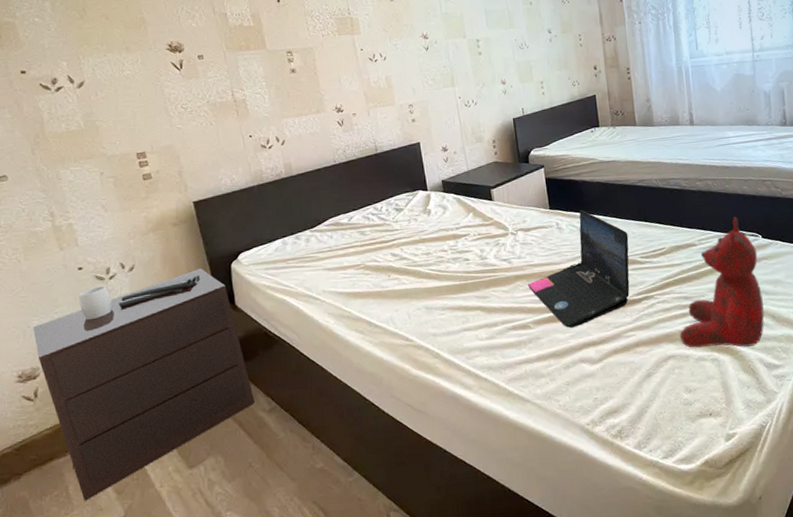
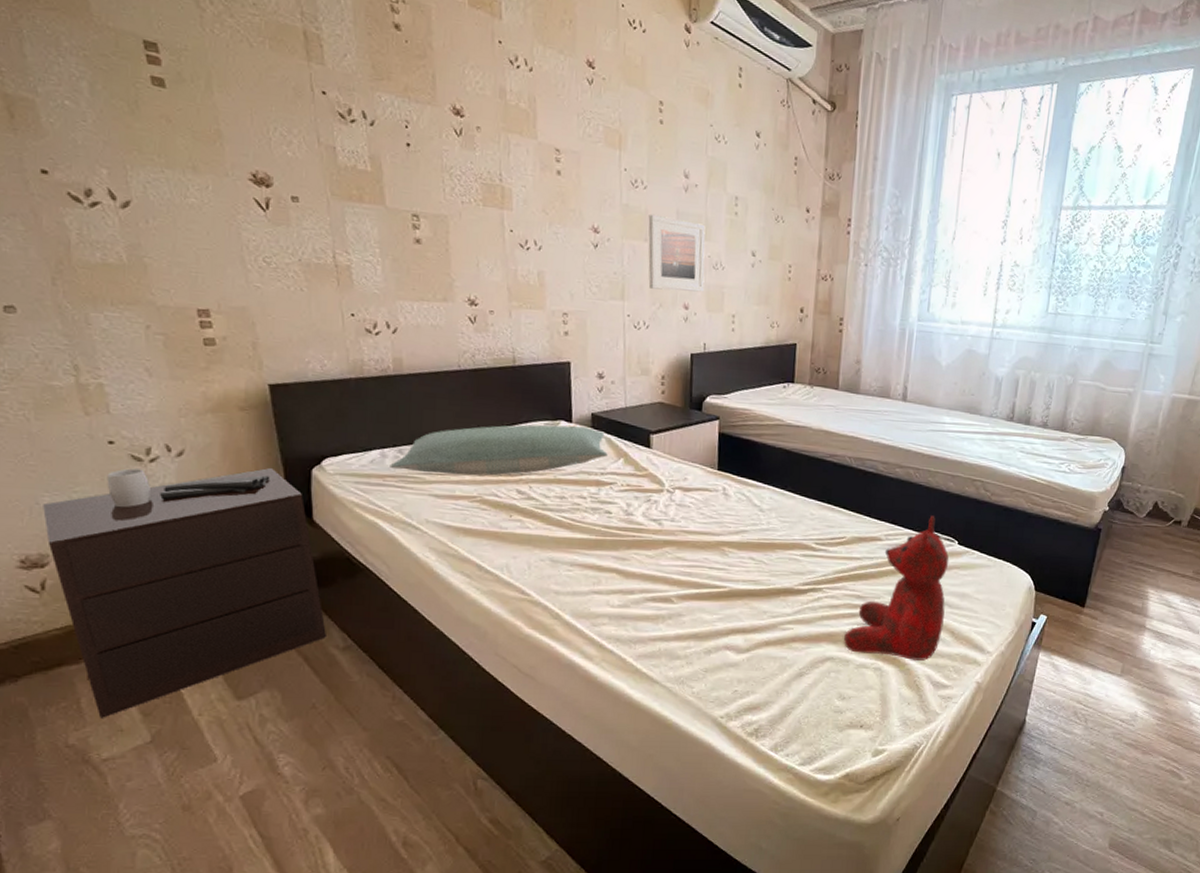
pillow: none [290,192,459,253] -> present [390,424,608,476]
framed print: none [464,16,515,73] -> present [648,214,706,292]
laptop: present [527,209,630,328] -> none [676,477,806,610]

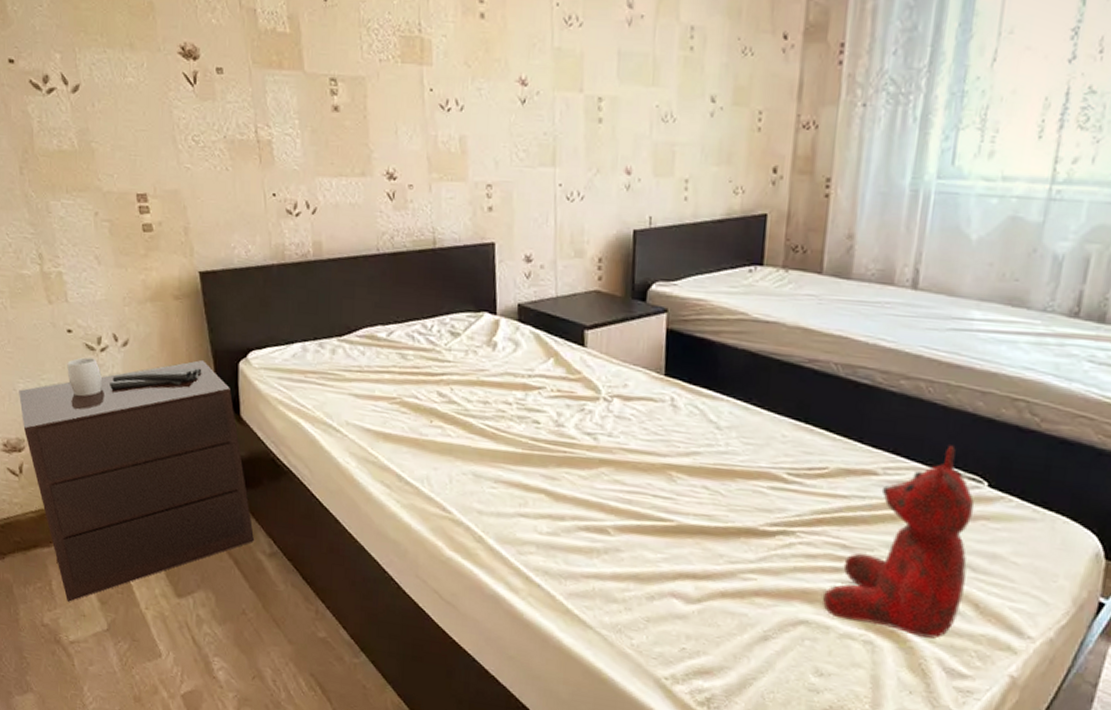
pillow: present [390,424,608,476] -> none [311,316,536,375]
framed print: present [648,214,706,292] -> none [583,57,653,152]

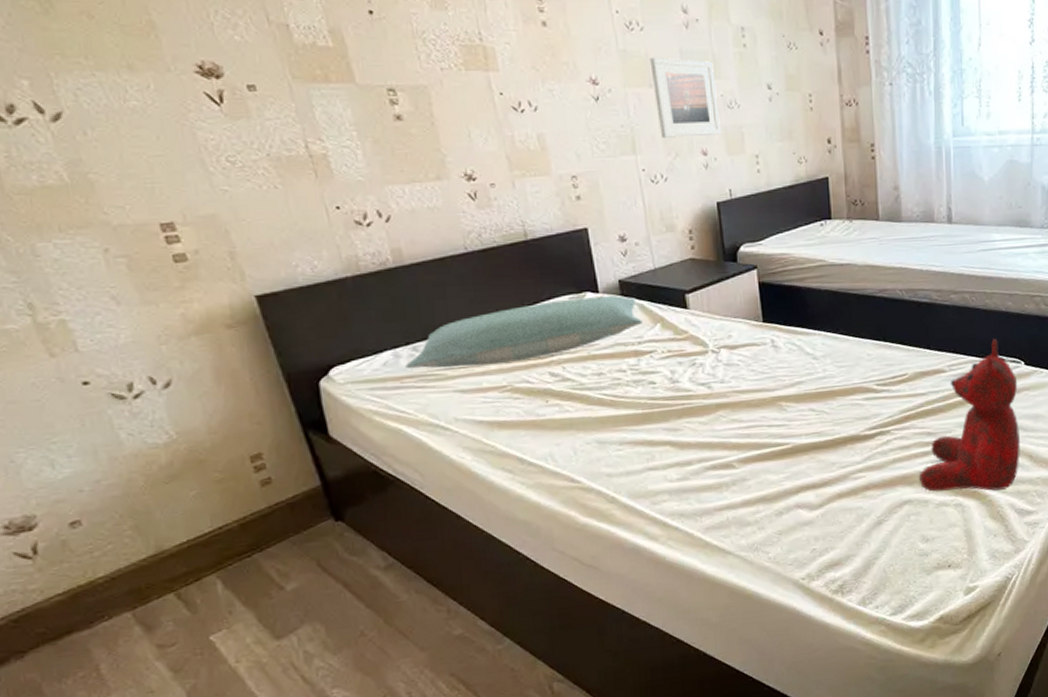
nightstand: present [19,357,254,602] -> none [19,387,364,682]
pillow: none [311,316,536,375] -> present [405,296,643,369]
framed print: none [583,57,653,152] -> present [649,57,721,138]

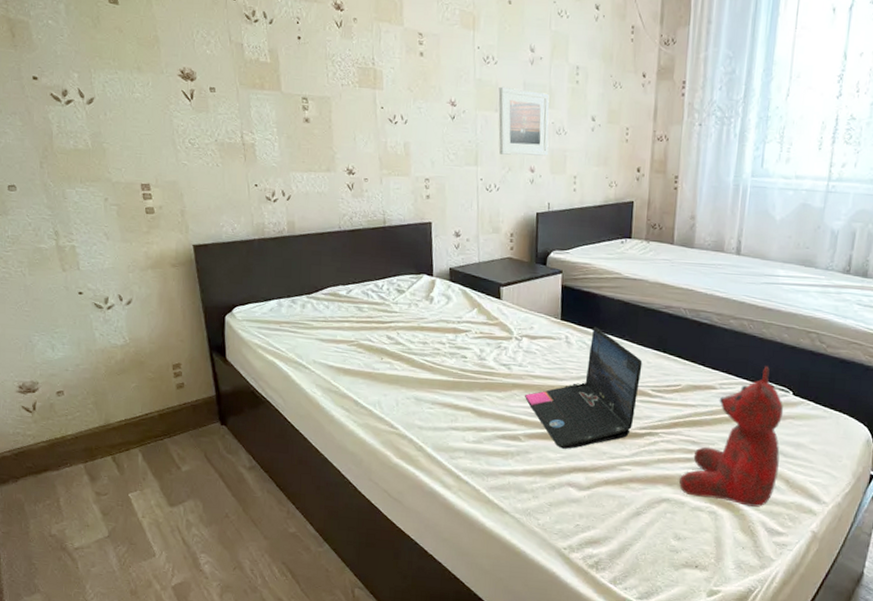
pillow: present [405,296,643,369] -> none [285,278,464,323]
laptop: none [731,324,863,468] -> present [524,327,643,449]

